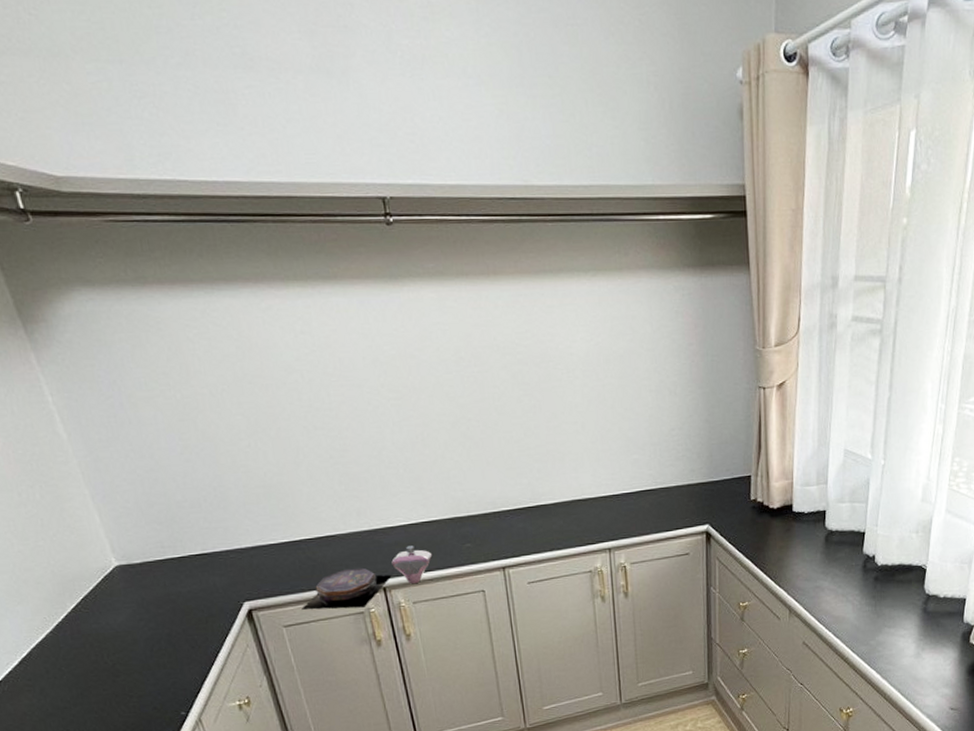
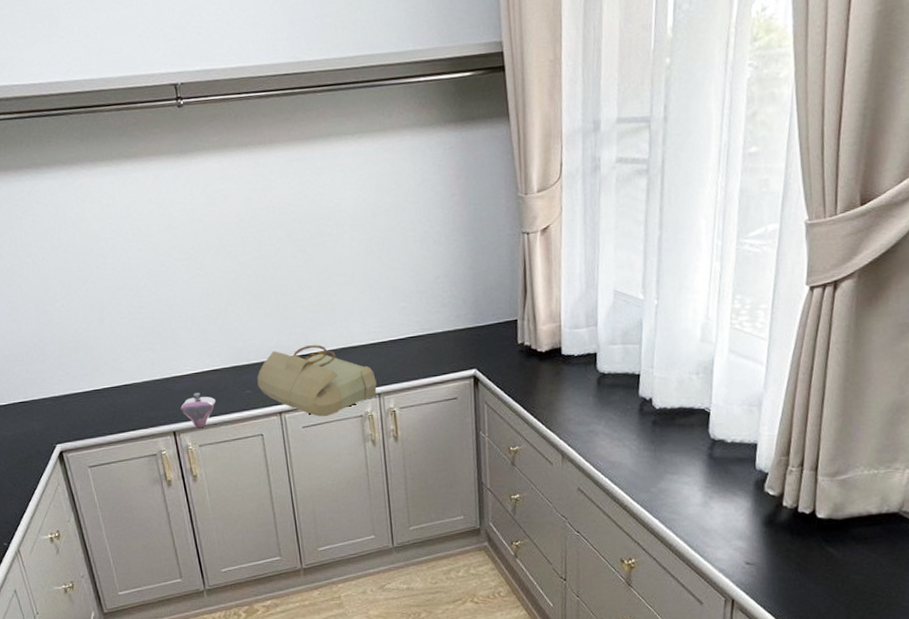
jewelry box: present [301,568,392,611] -> none [104,414,181,453]
handbag: none [478,496,607,572] -> present [257,345,377,417]

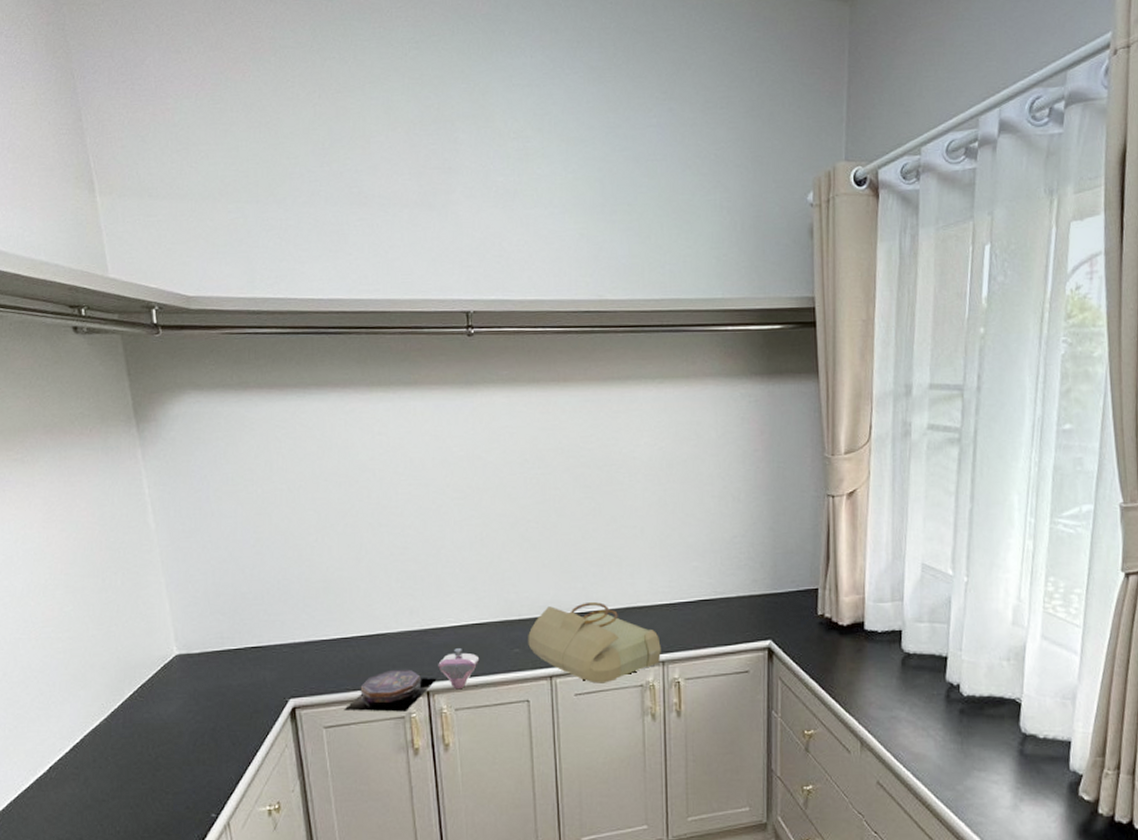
jewelry box: none [104,414,181,453] -> present [344,669,437,713]

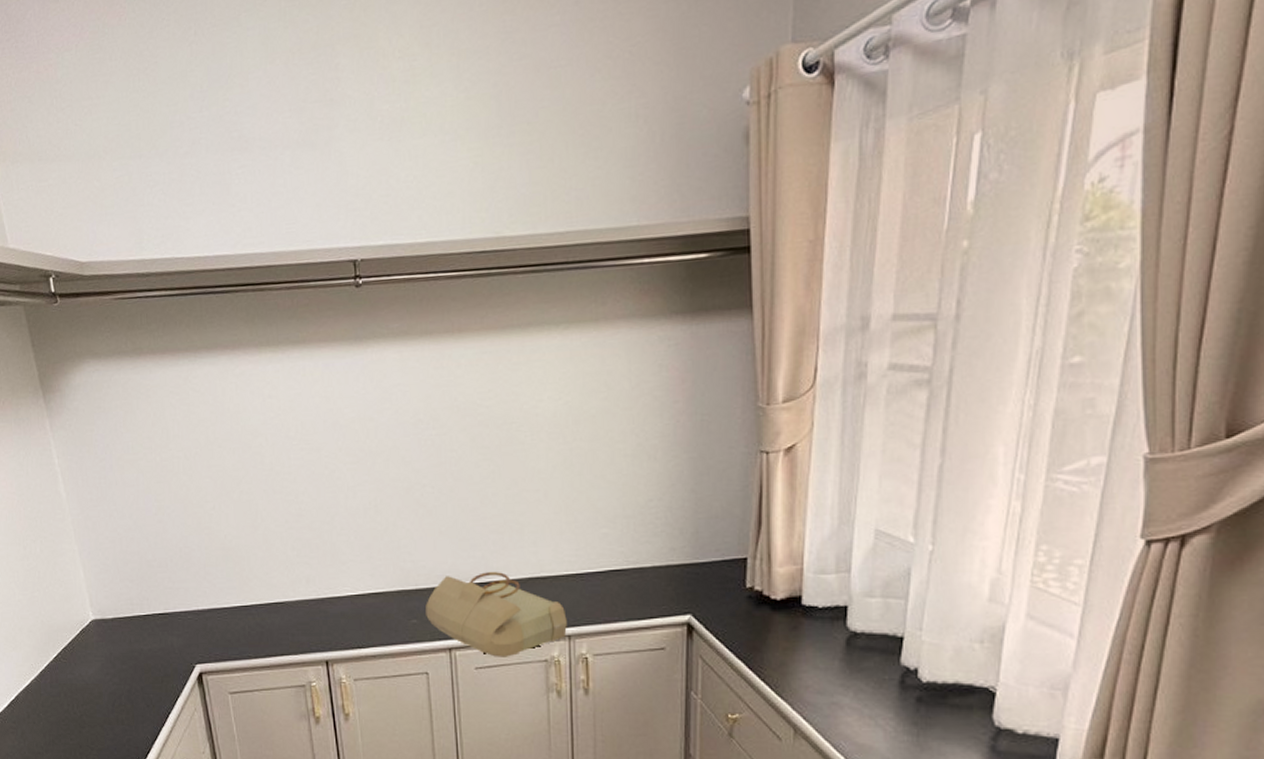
jewelry box: present [344,669,437,713] -> none [247,638,335,682]
perfume bottle: present [438,648,480,690] -> none [336,618,377,660]

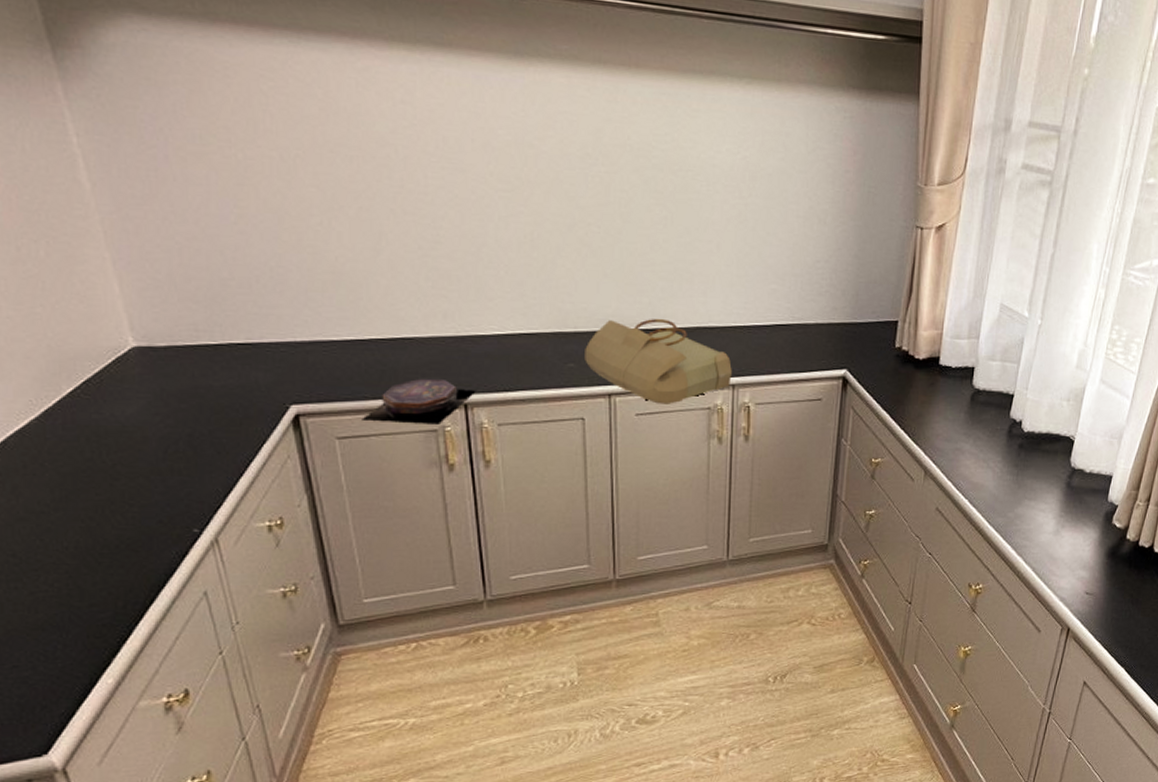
jewelry box: none [247,638,335,682] -> present [362,378,476,426]

